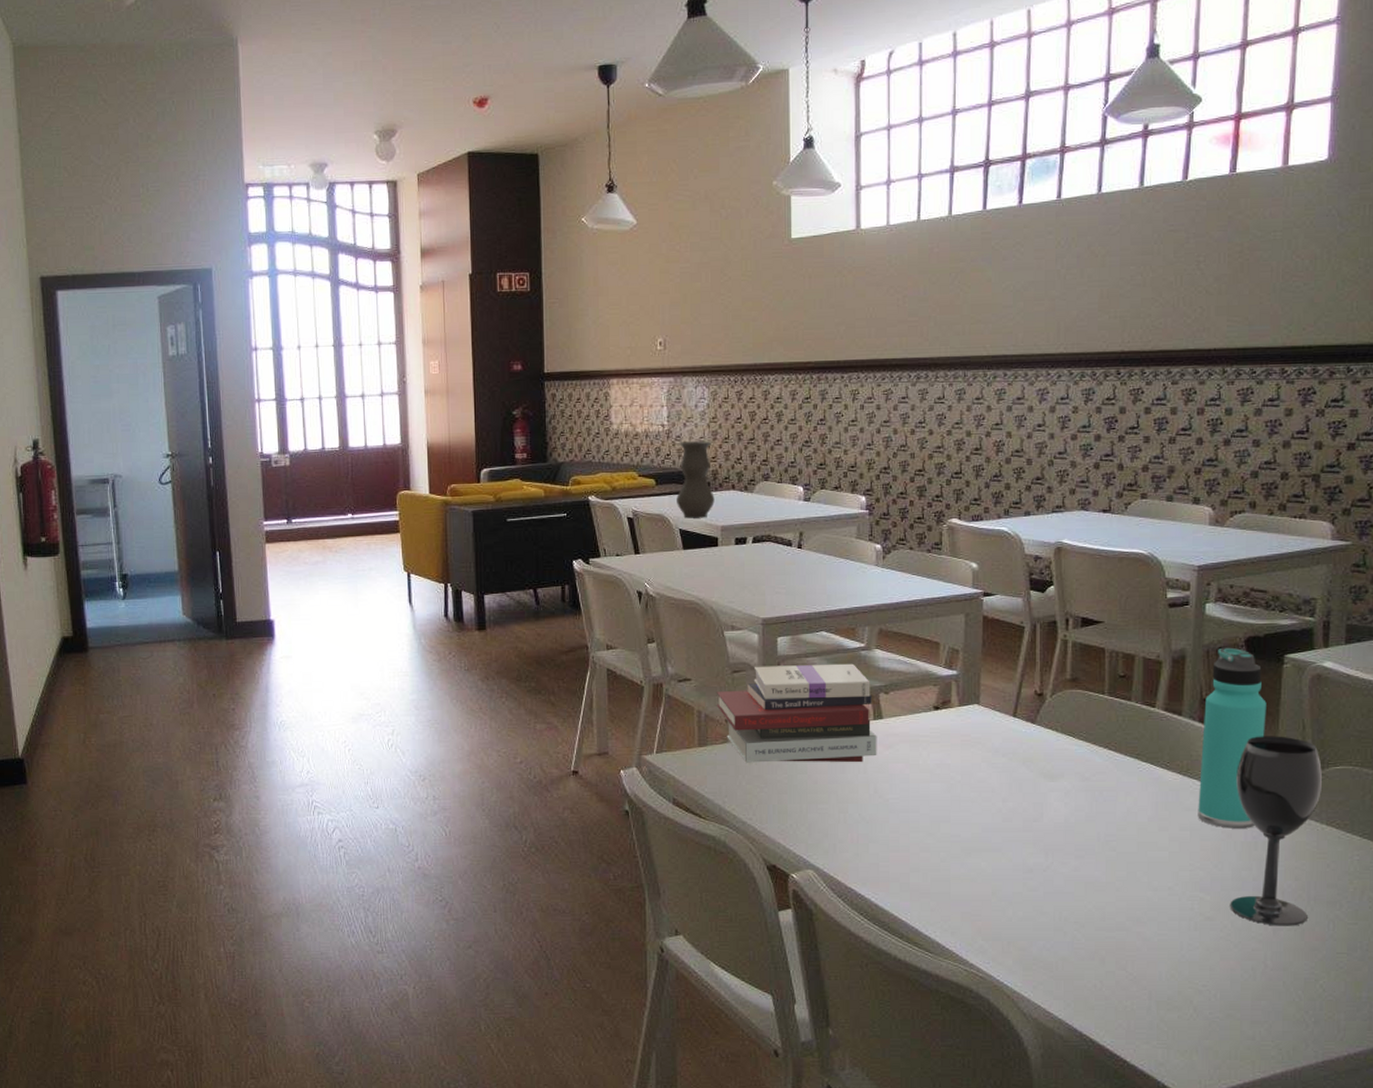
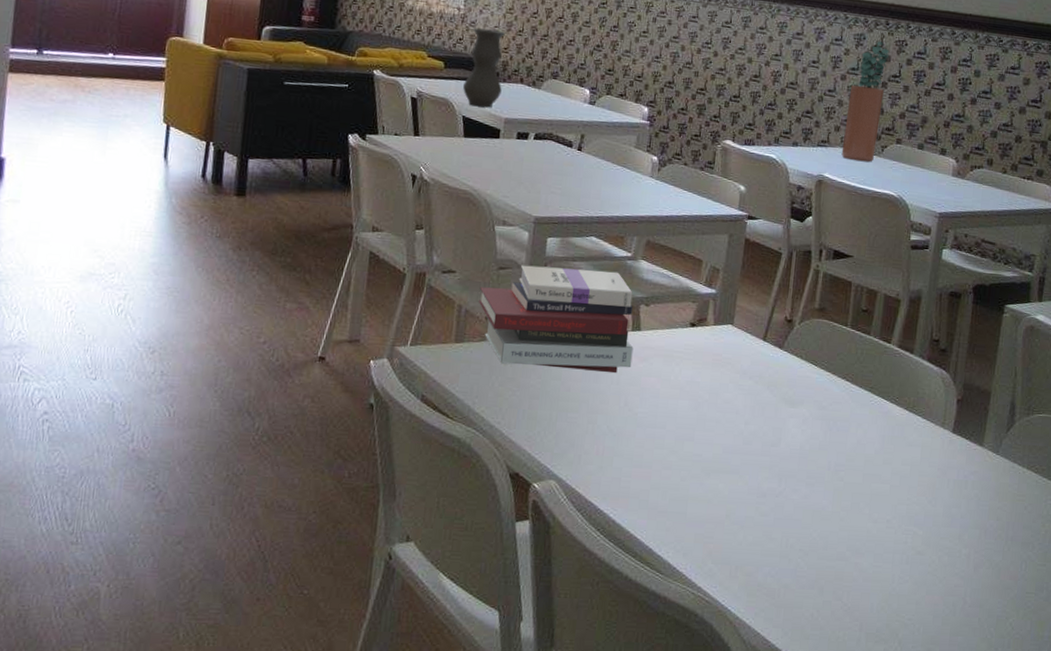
vase: none [1080,386,1124,523] -> present [841,35,890,163]
thermos bottle: present [1198,647,1267,829] -> none [918,292,987,467]
wine glass: present [1230,736,1323,926] -> none [938,379,1028,565]

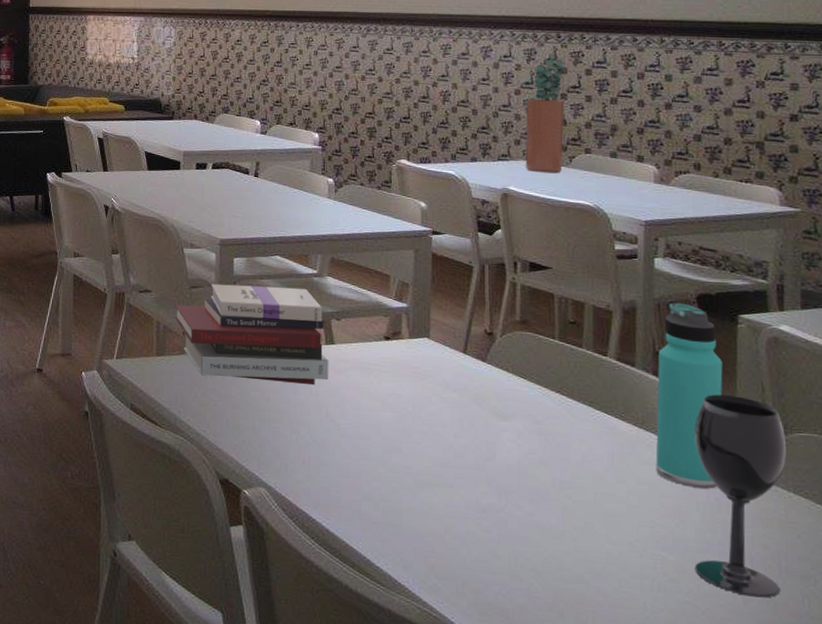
vase: present [463,28,507,108] -> none [143,74,178,143]
thermos bottle: none [918,292,987,467] -> present [655,302,723,489]
wine glass: none [938,379,1028,565] -> present [694,394,787,598]

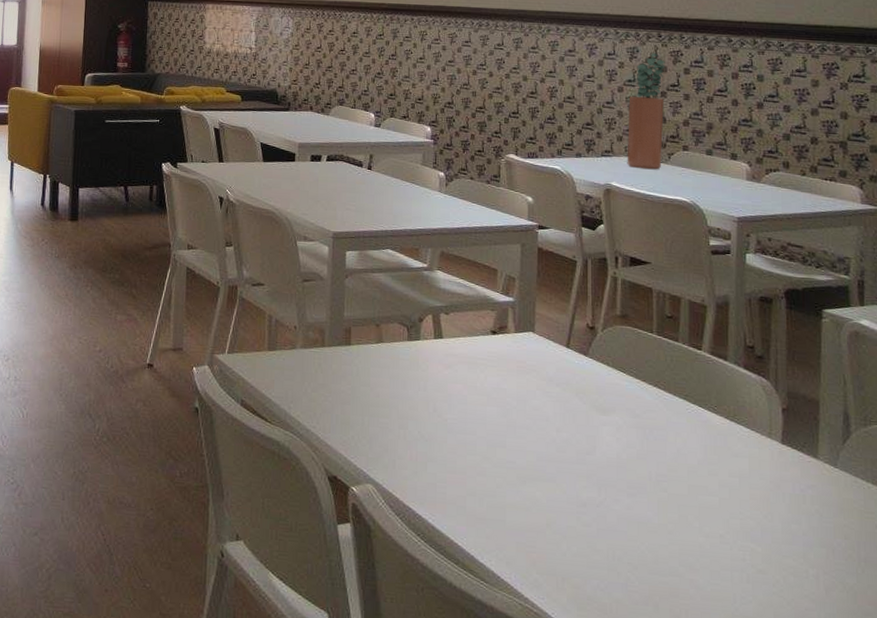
books: present [174,283,329,386] -> none [286,277,437,380]
thermos bottle: present [655,302,723,489] -> none [746,297,808,481]
wine glass: present [694,394,787,598] -> none [781,387,867,588]

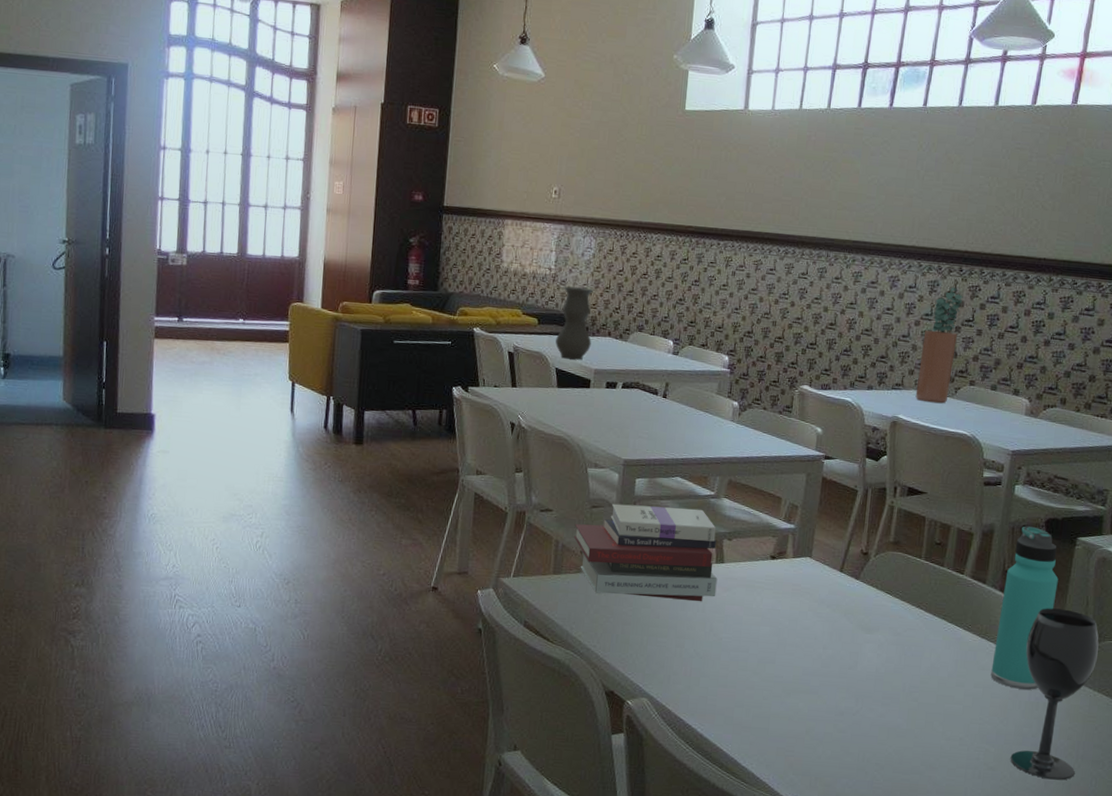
vase: none [259,64,294,134] -> present [555,286,595,360]
books: none [286,277,437,380] -> present [573,503,718,602]
thermos bottle: none [746,297,808,481] -> present [990,526,1058,690]
wine glass: none [781,387,867,588] -> present [1010,608,1099,780]

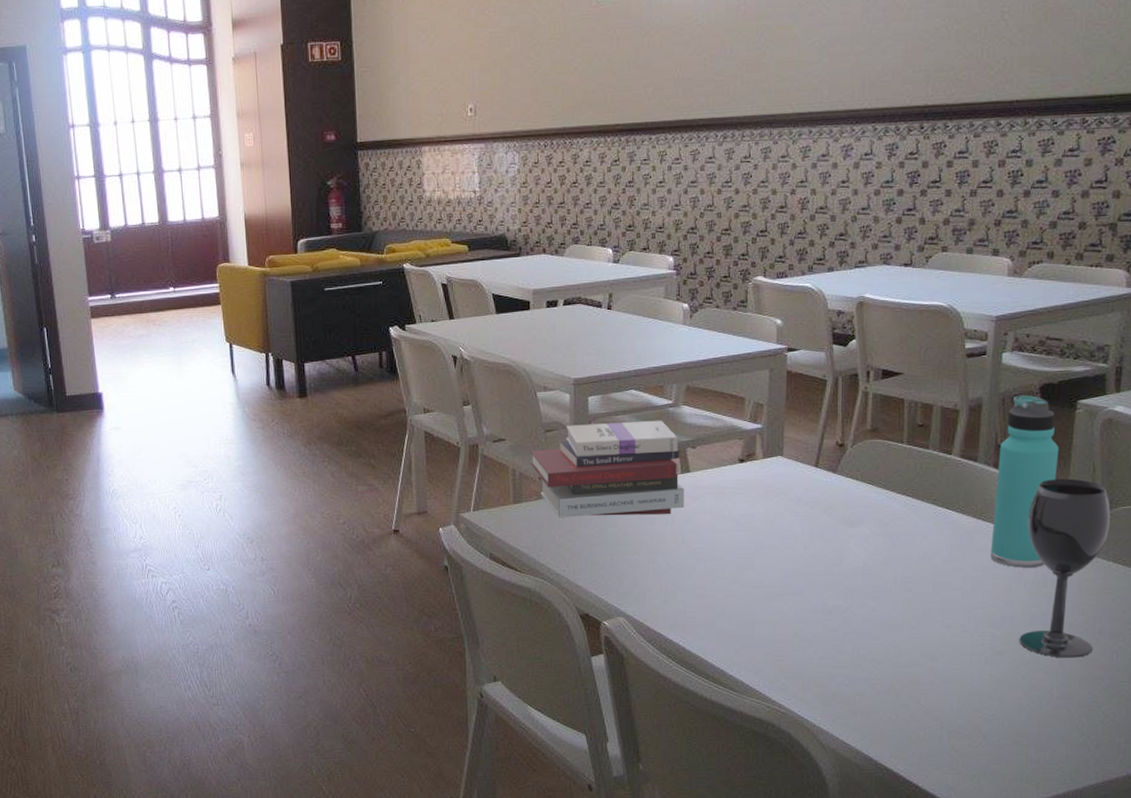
vase: present [555,286,595,360] -> none [489,206,526,283]
vase: present [915,281,963,404] -> none [882,141,927,277]

